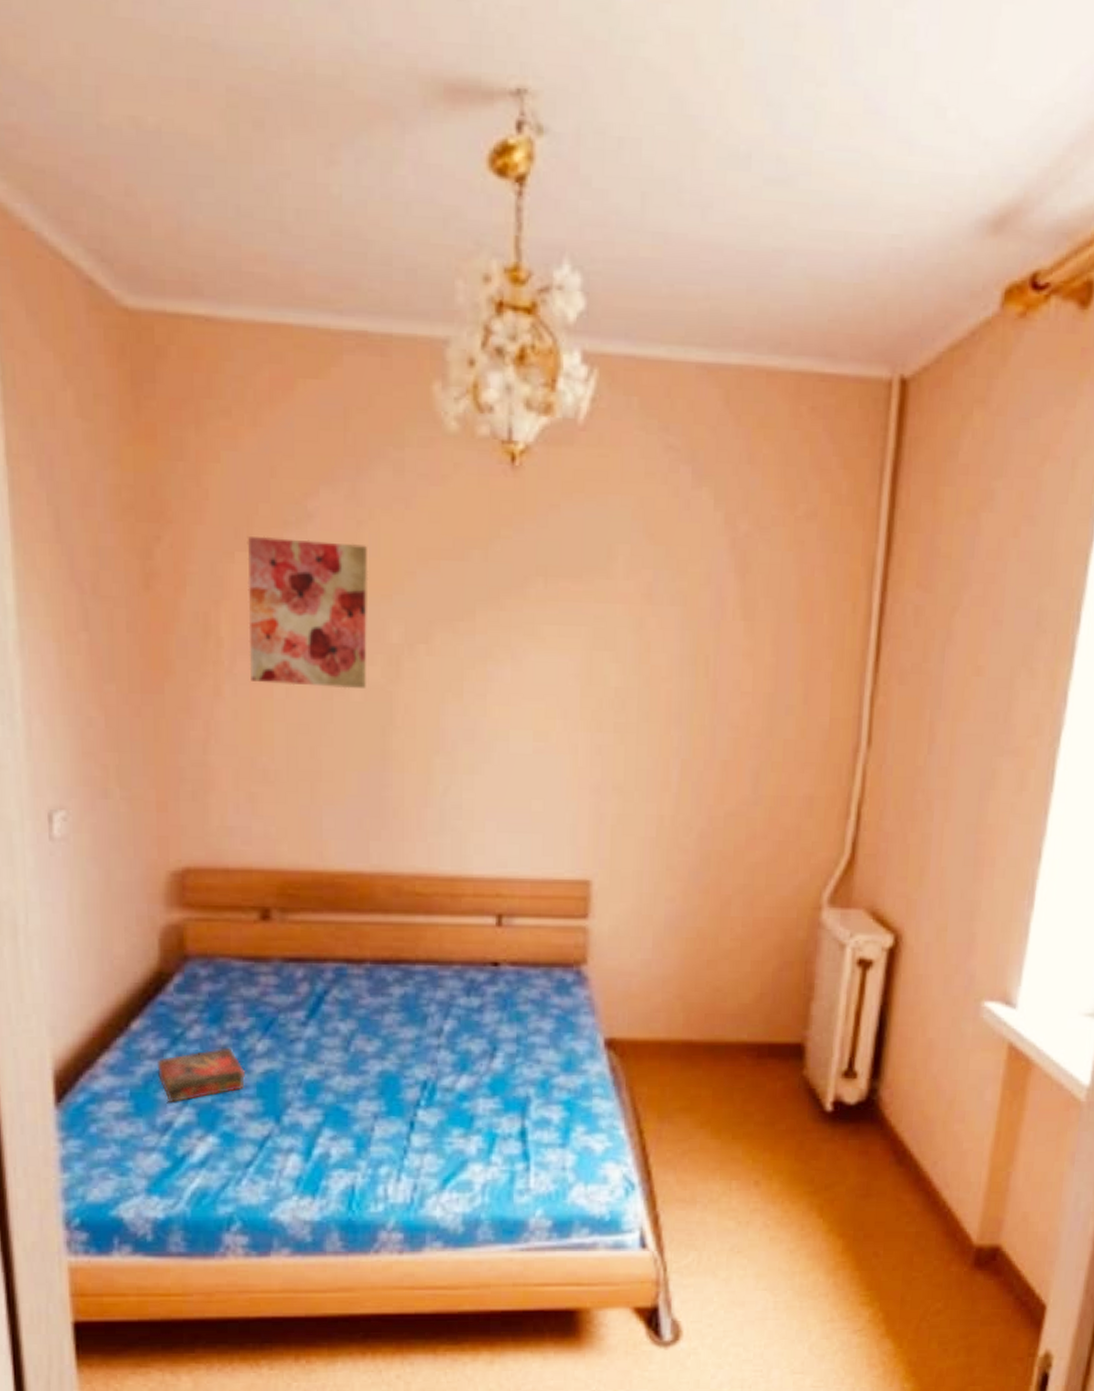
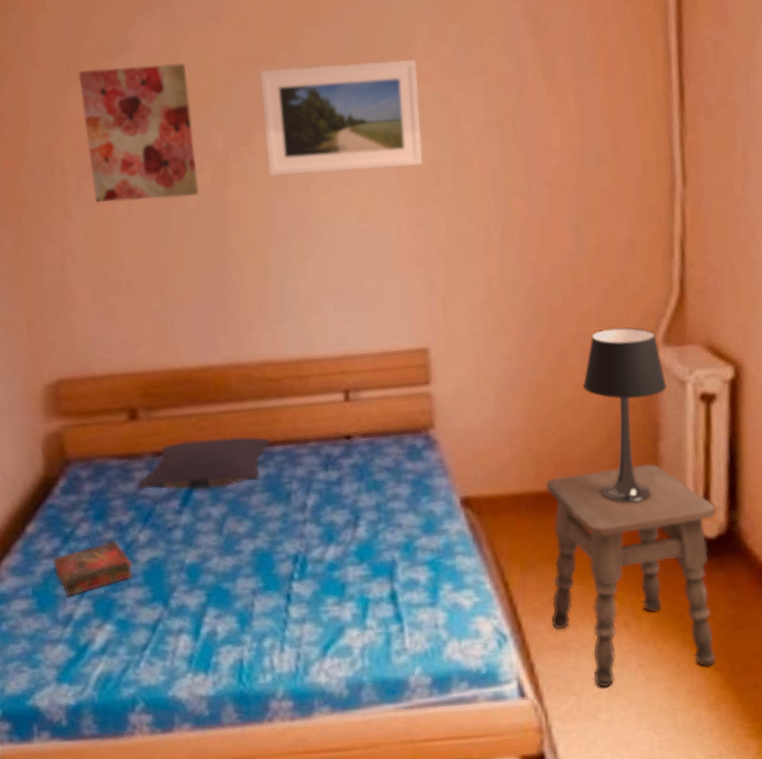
pillow: none [262,950,413,1003] -> present [138,437,271,490]
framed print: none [444,565,615,689] -> present [260,58,423,176]
side table: none [682,1024,858,1245] -> present [546,464,717,688]
table lamp: none [742,883,826,1061] -> present [582,327,667,503]

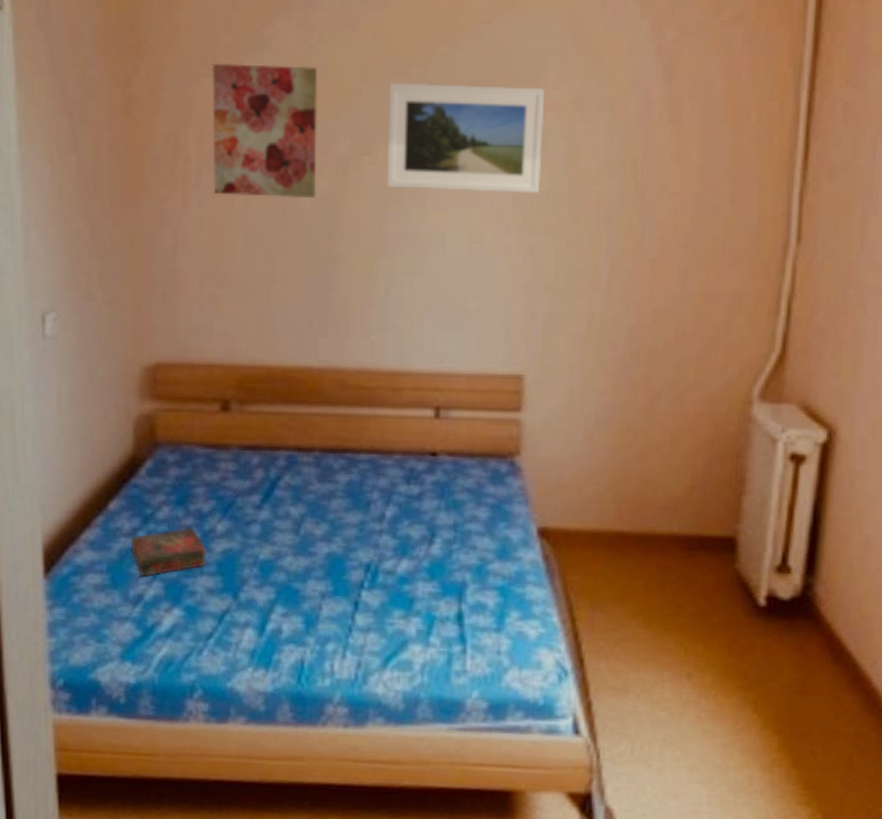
pillow: present [138,437,271,490] -> none [222,438,357,488]
side table: present [546,464,717,688] -> none [614,517,792,736]
table lamp: present [582,327,667,503] -> none [672,378,758,554]

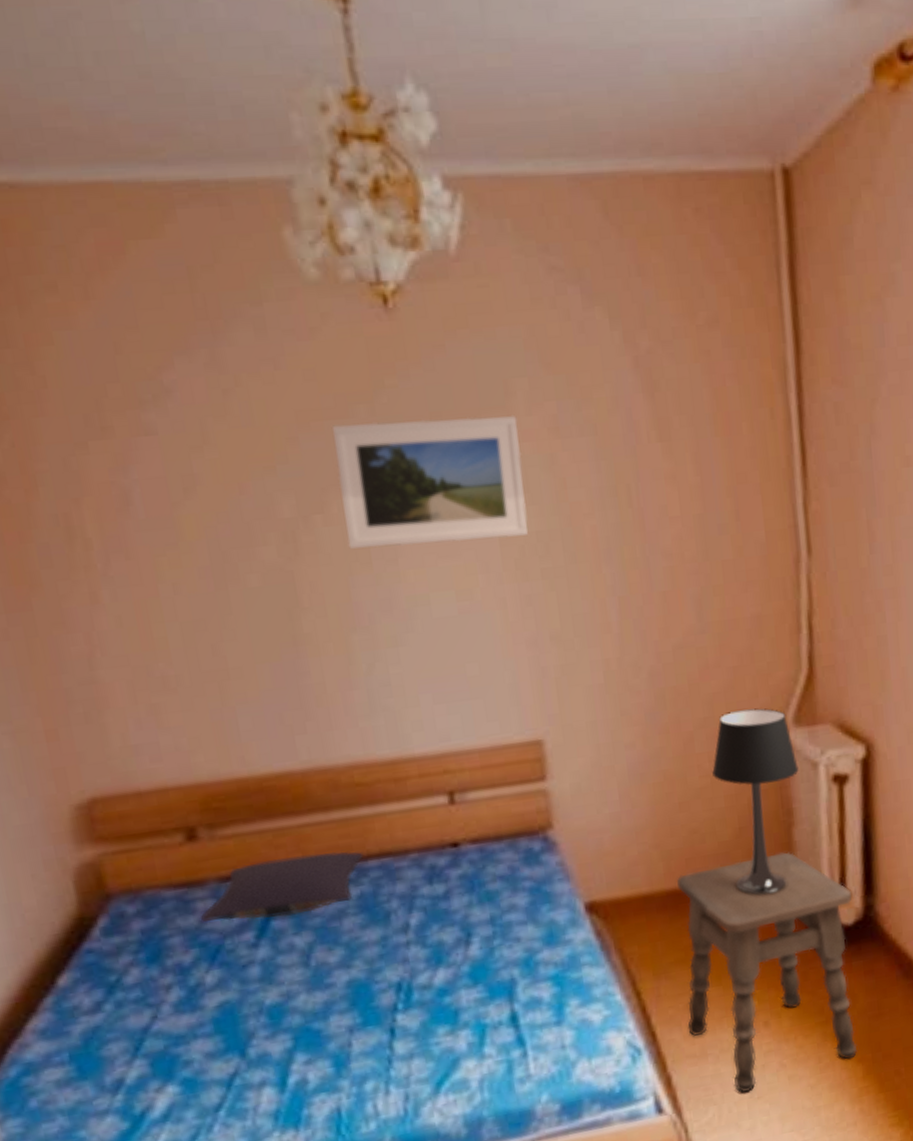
book: present [130,527,207,577] -> none [94,986,200,1058]
wall art: present [212,63,318,199] -> none [100,414,263,582]
pillow: none [222,438,357,488] -> present [201,852,364,922]
side table: none [614,517,792,736] -> present [677,851,858,1092]
table lamp: none [672,378,758,554] -> present [711,708,799,896]

